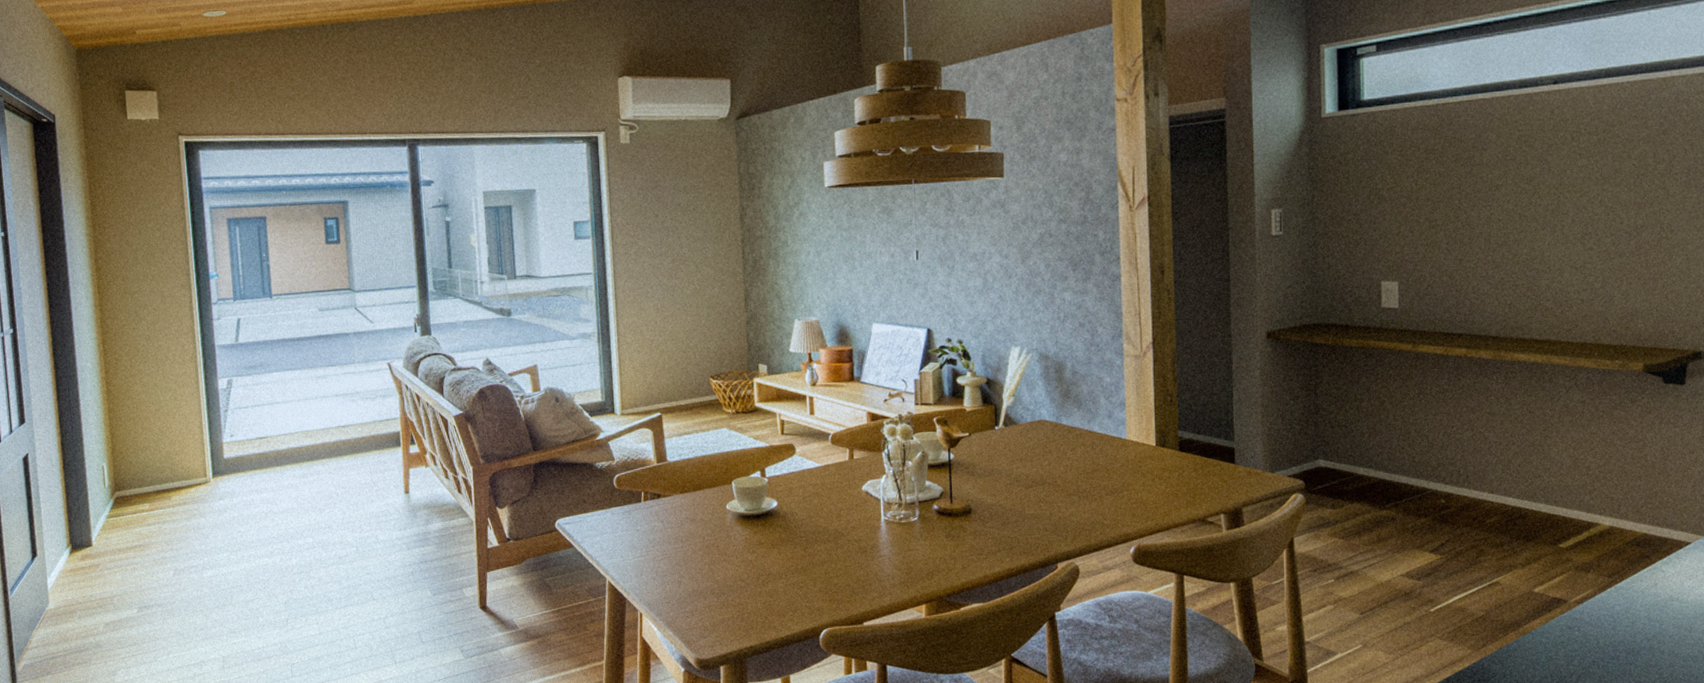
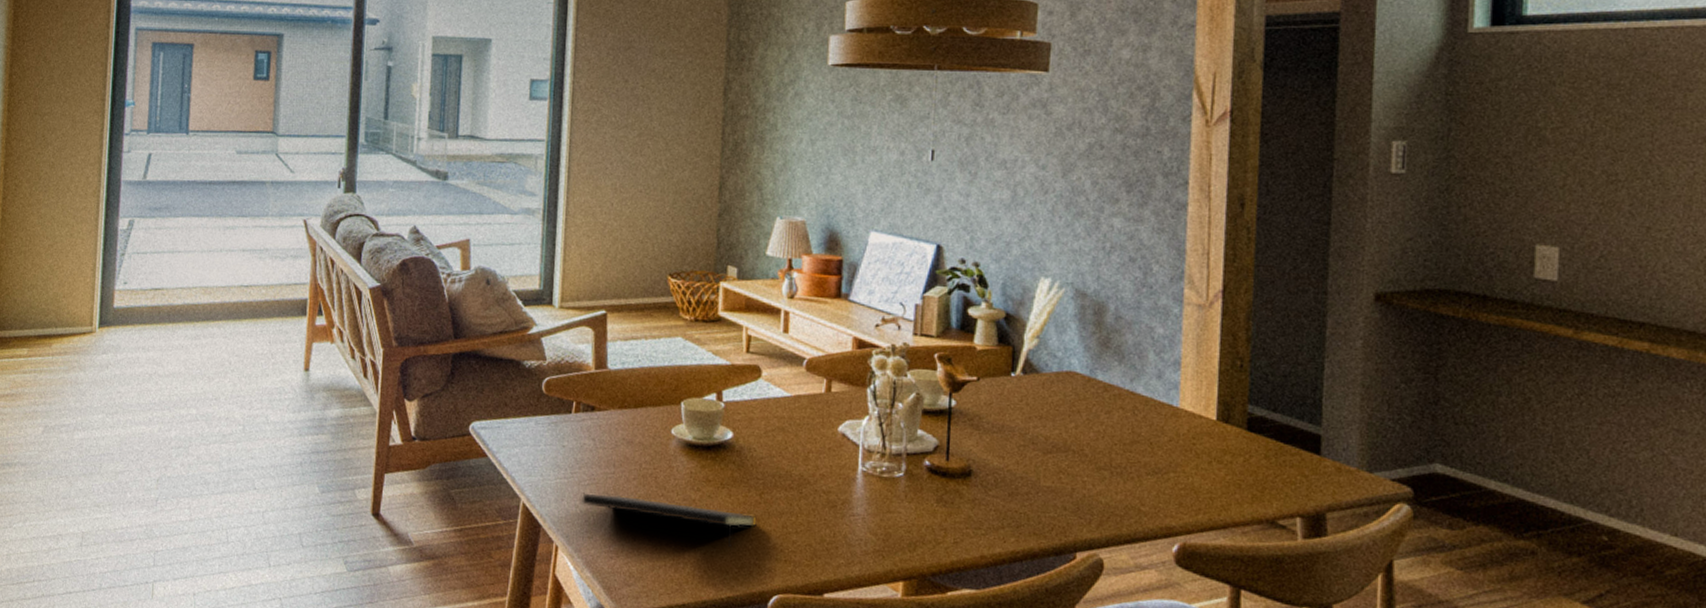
notepad: none [658,564,804,596] -> present [582,492,757,548]

